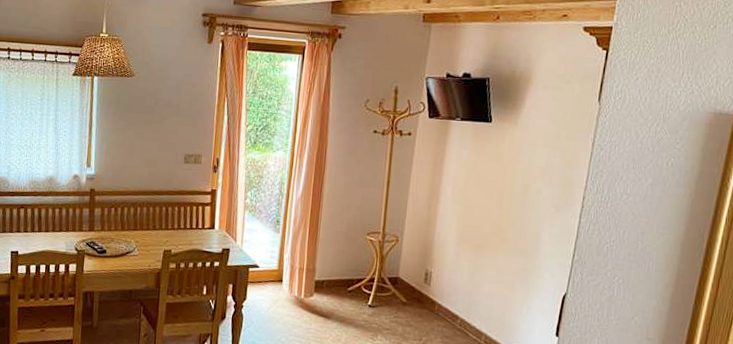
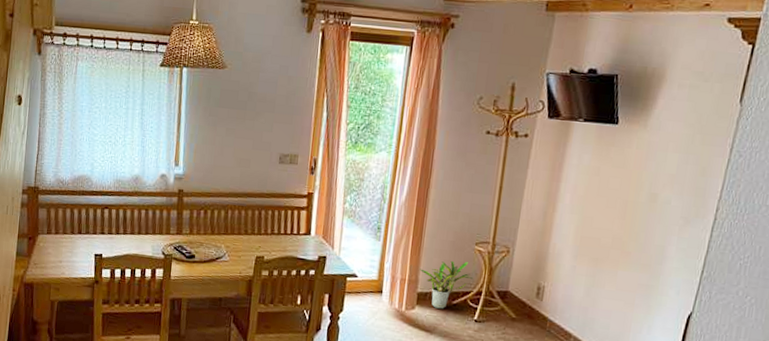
potted plant: none [316,250,365,296] -> present [419,261,473,309]

